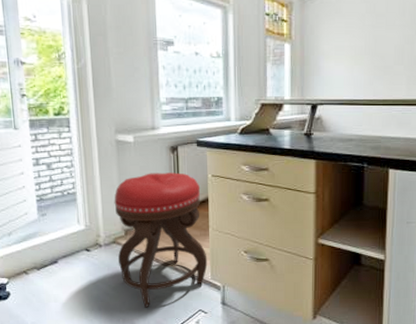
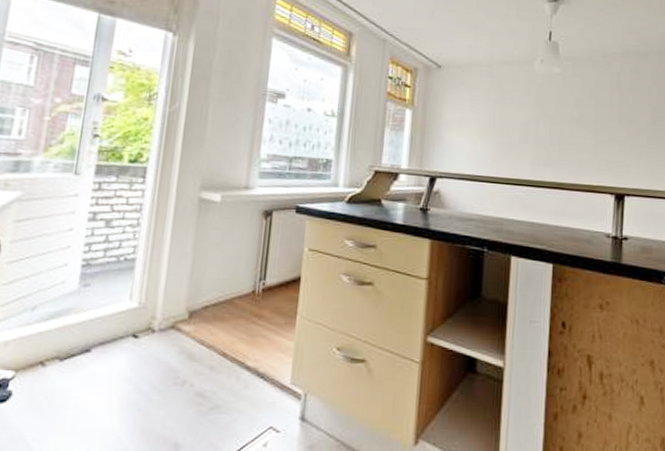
stool: present [114,172,208,308] -> none [173,240,293,422]

